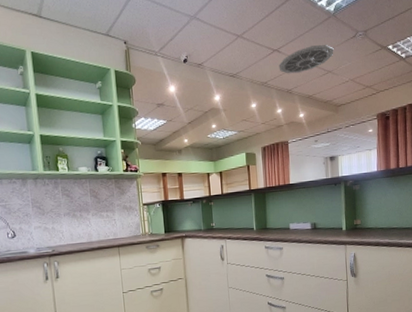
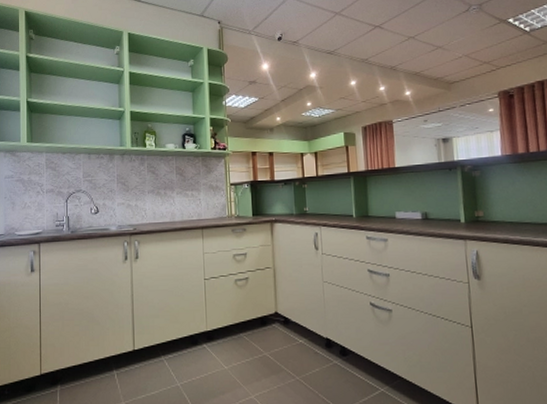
ceiling vent: present [278,44,334,74] -> none [381,19,444,51]

